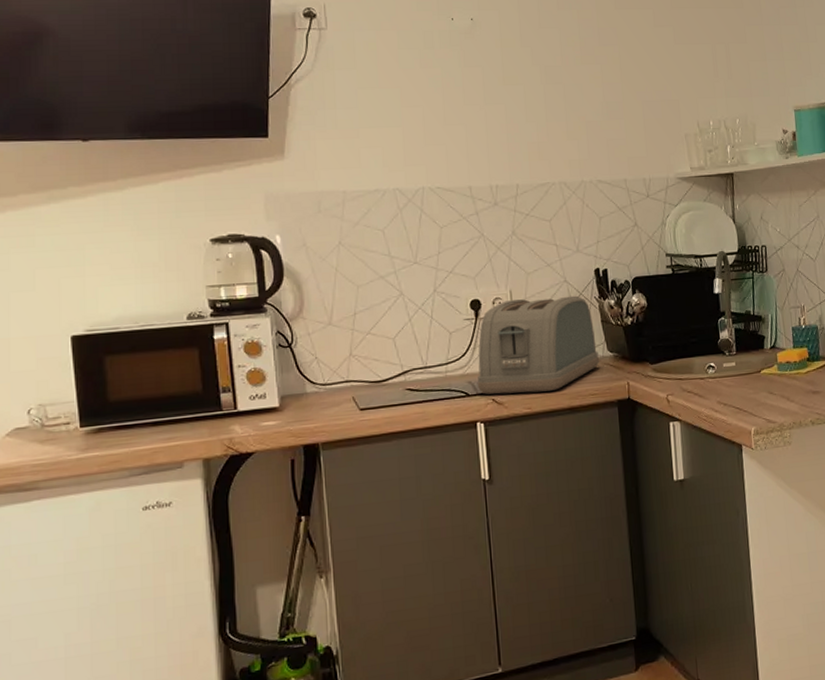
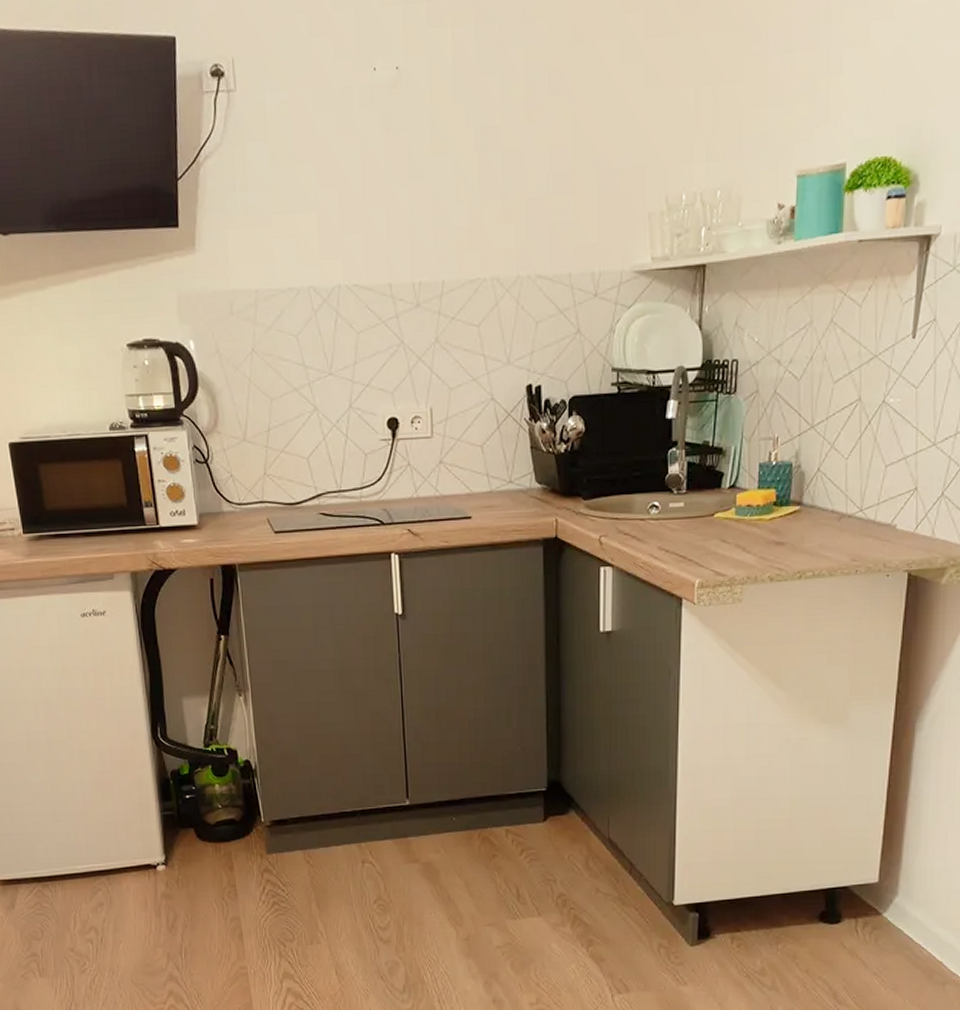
toaster: present [477,295,600,395] -> none [392,416,526,525]

